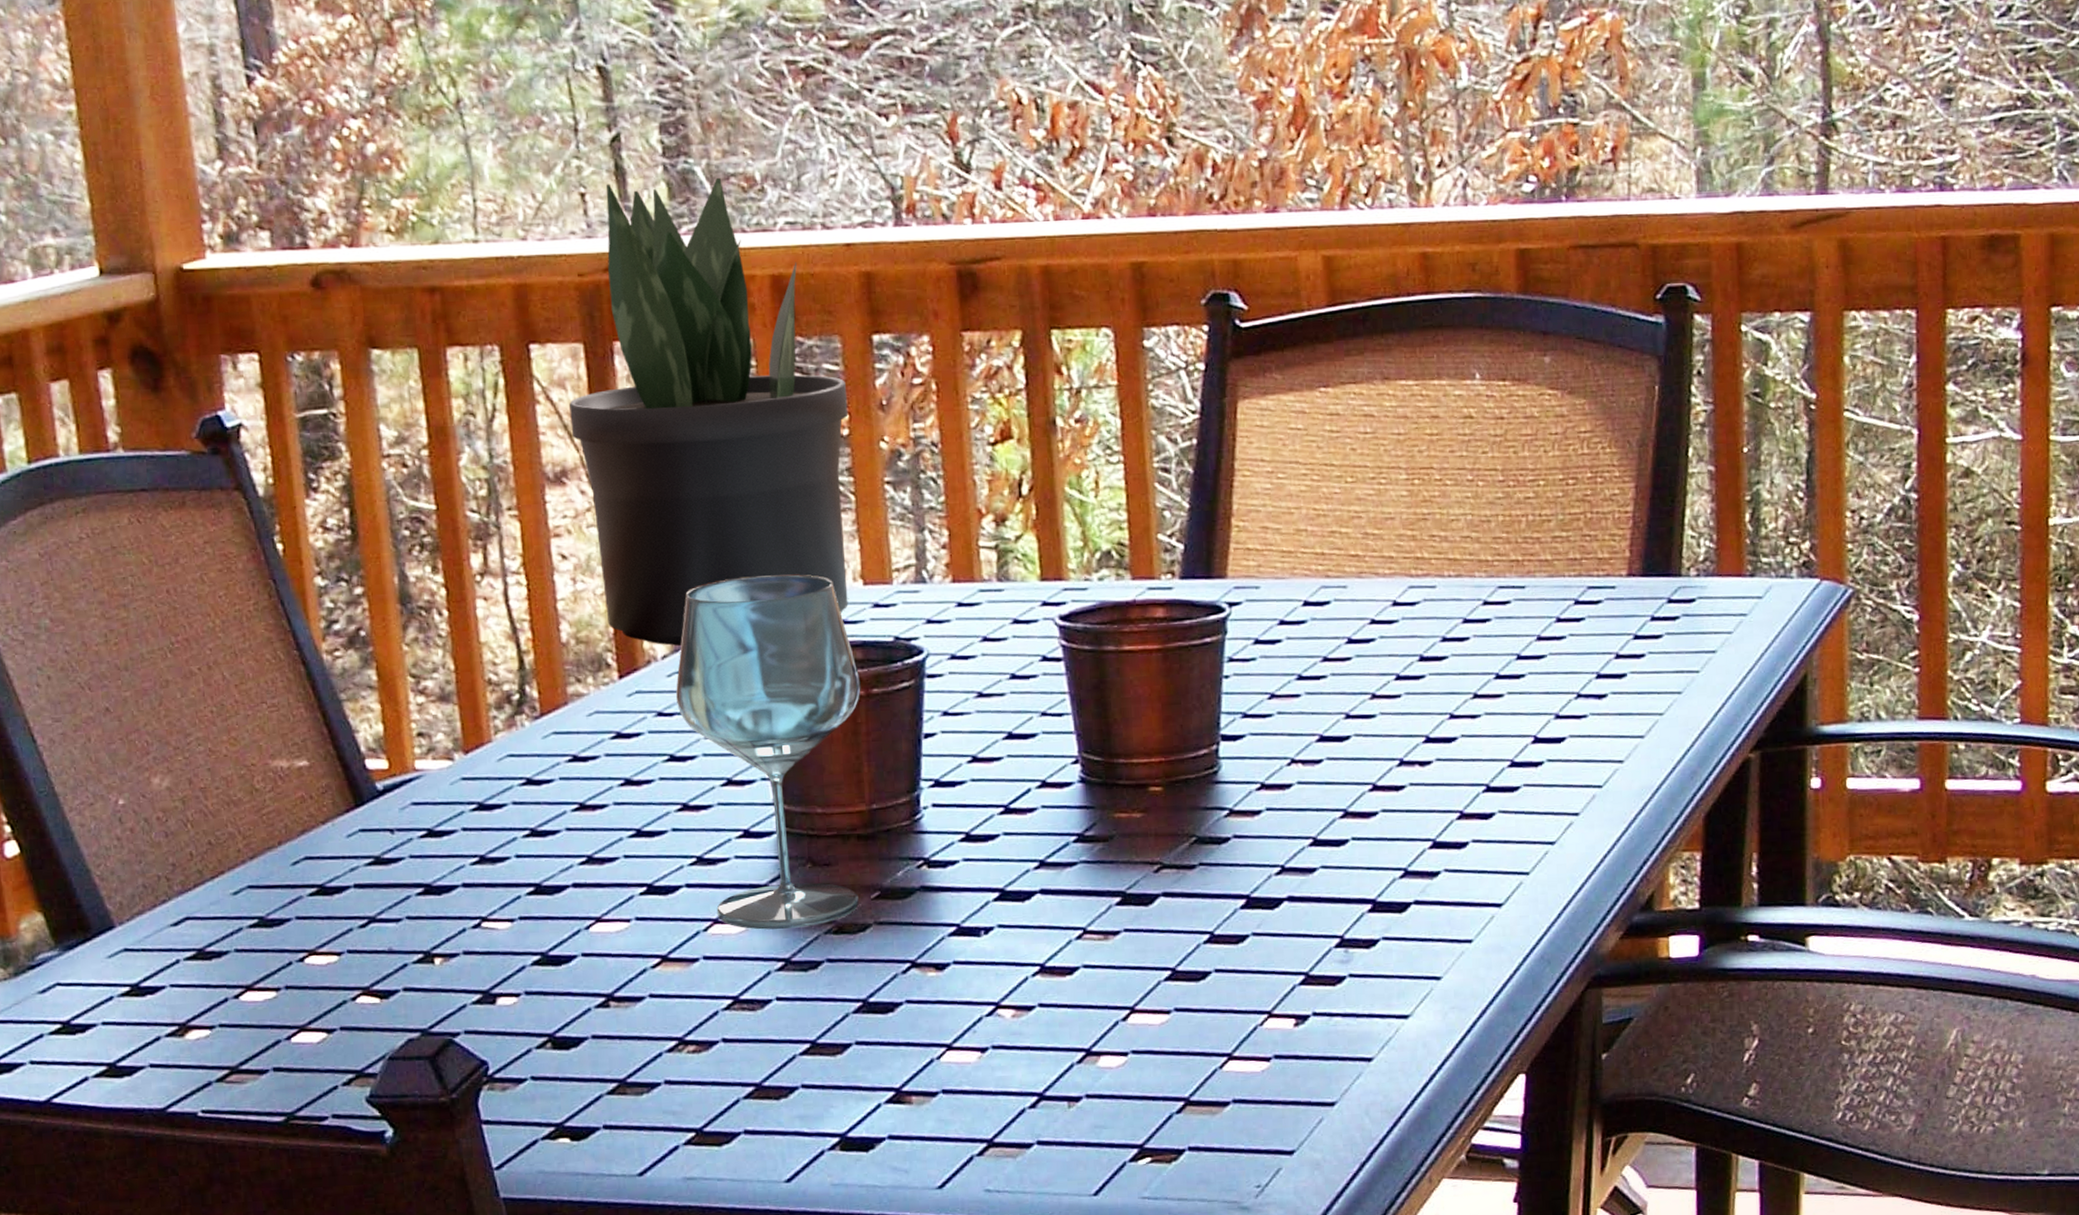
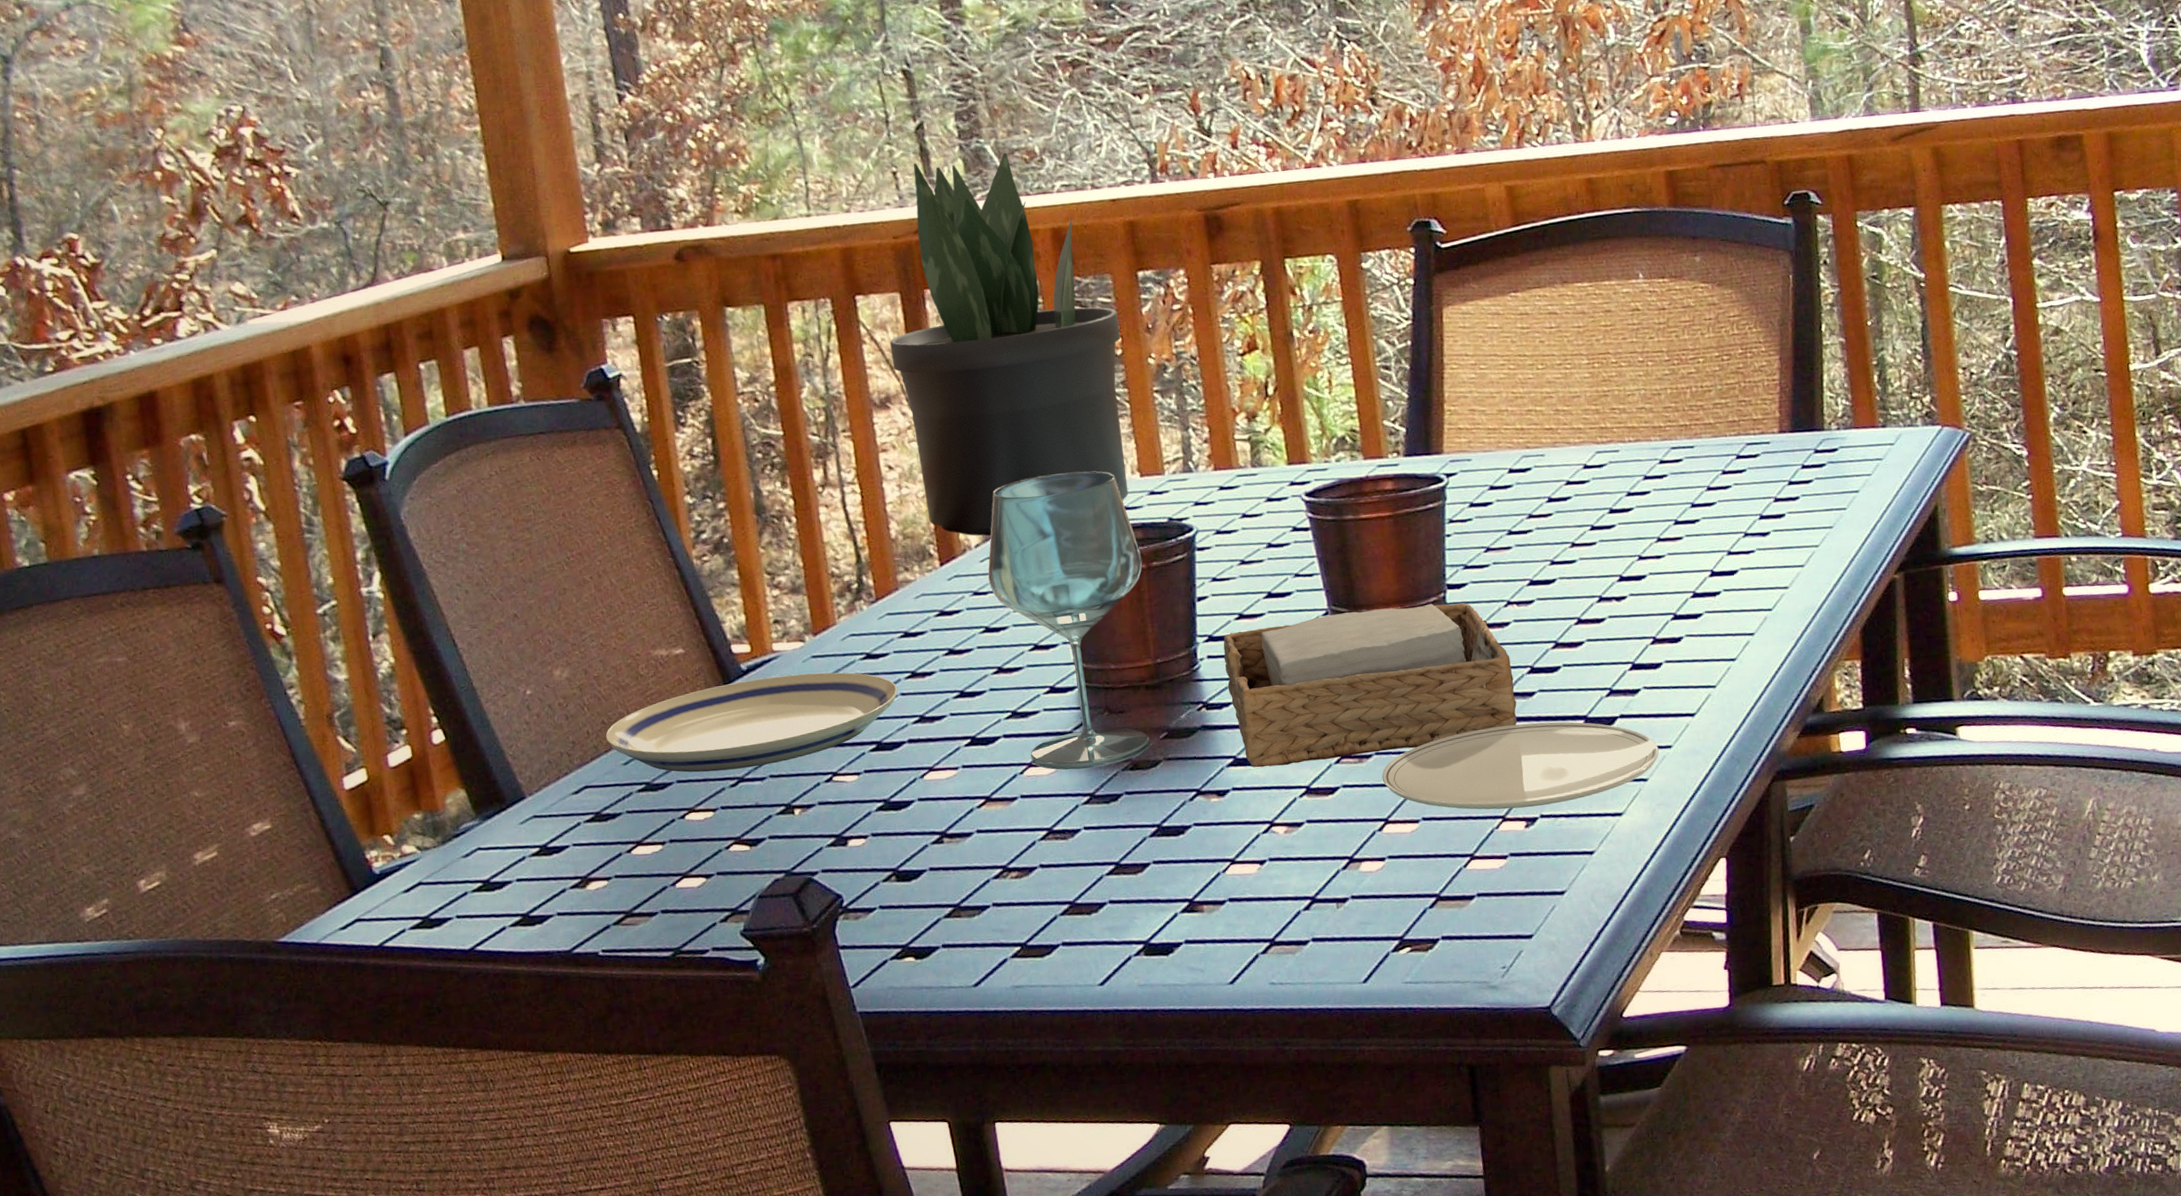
plate: none [212,798,563,909] -> present [605,672,898,773]
napkin holder: none [951,756,1294,939] -> present [1223,603,1517,768]
plate: none [1130,904,1457,1004] -> present [1382,721,1659,810]

